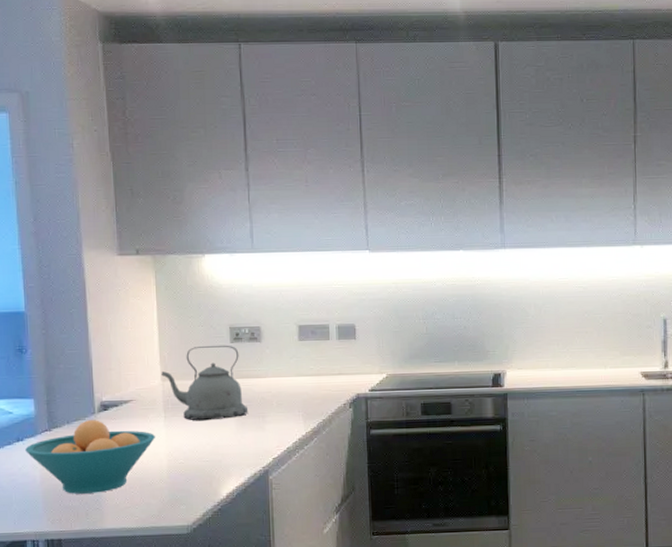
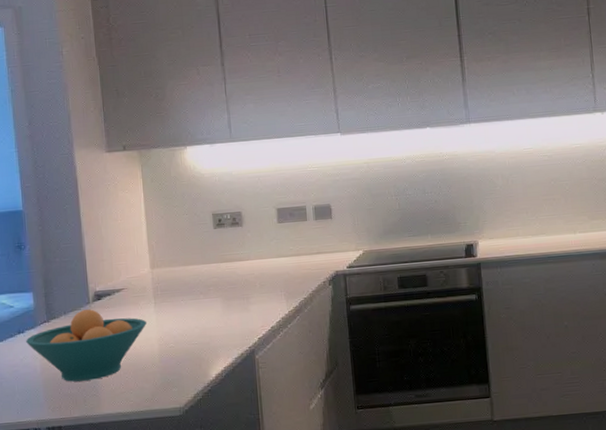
kettle: present [161,345,249,421] -> none [150,231,233,305]

